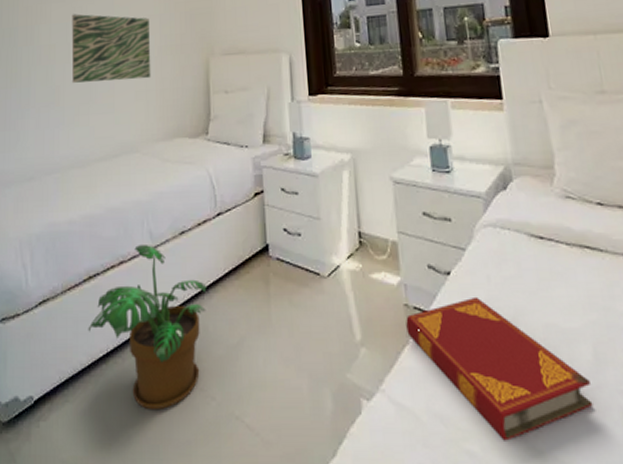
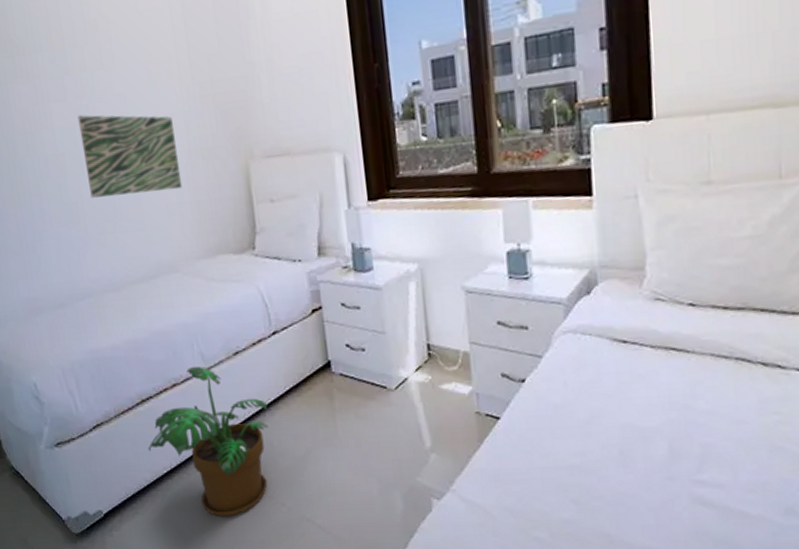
hardback book: present [406,296,593,441] -> none [477,401,663,528]

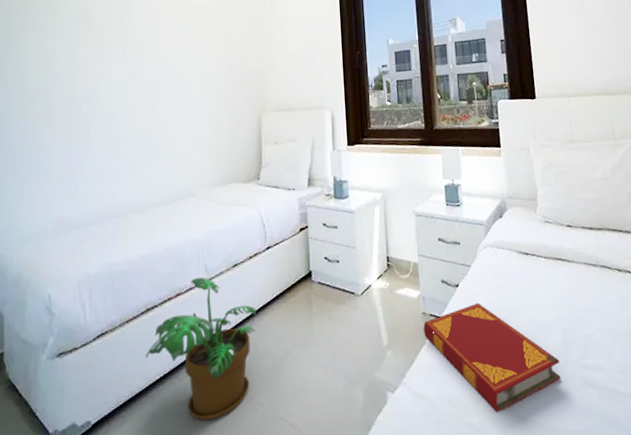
wall art: present [77,115,183,198] -> none [131,73,208,136]
hardback book: none [477,401,663,528] -> present [423,302,561,413]

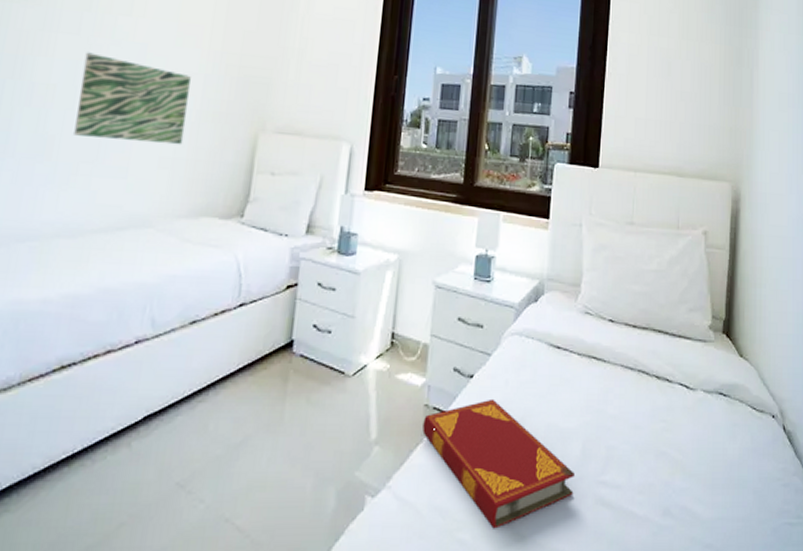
wall art: none [131,73,208,136] -> present [74,52,191,145]
potted plant: present [145,277,257,421] -> none [49,331,214,517]

